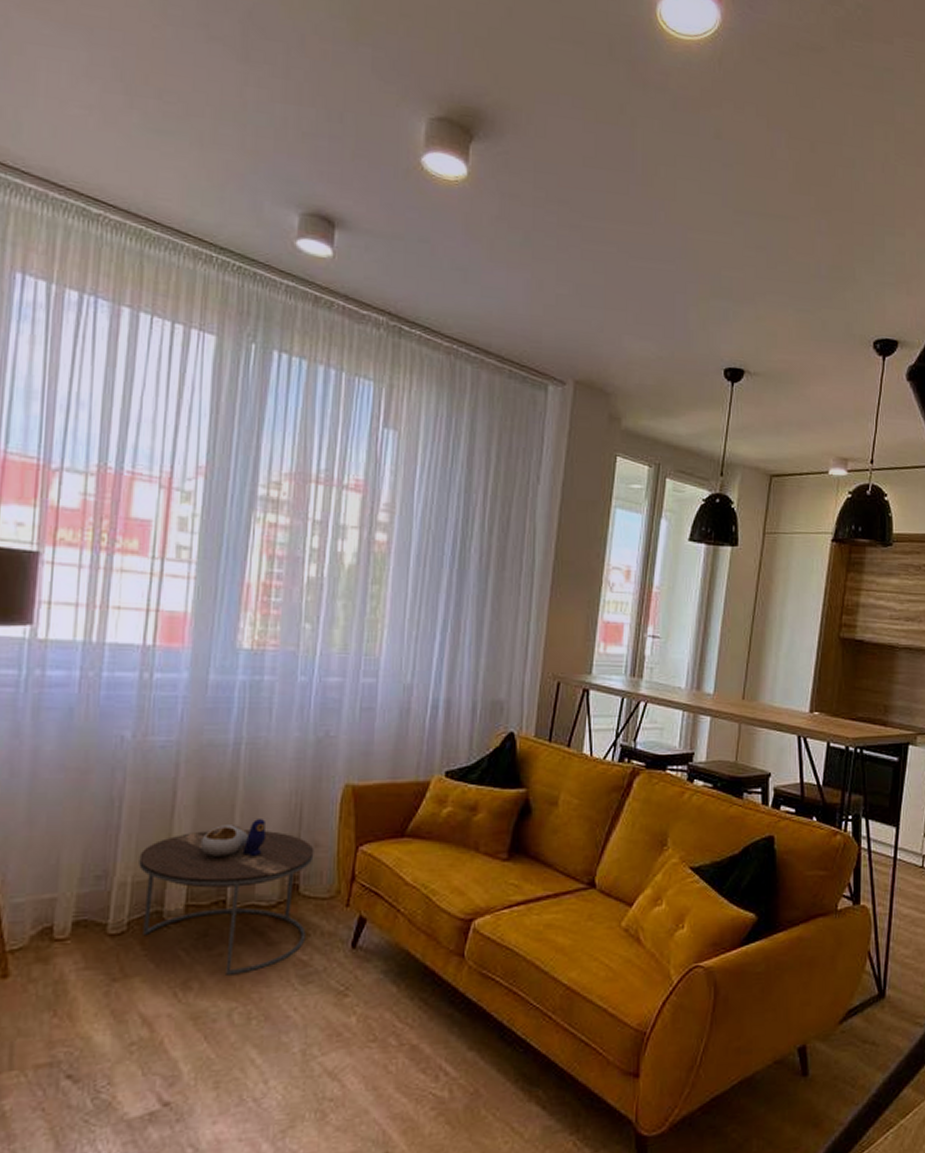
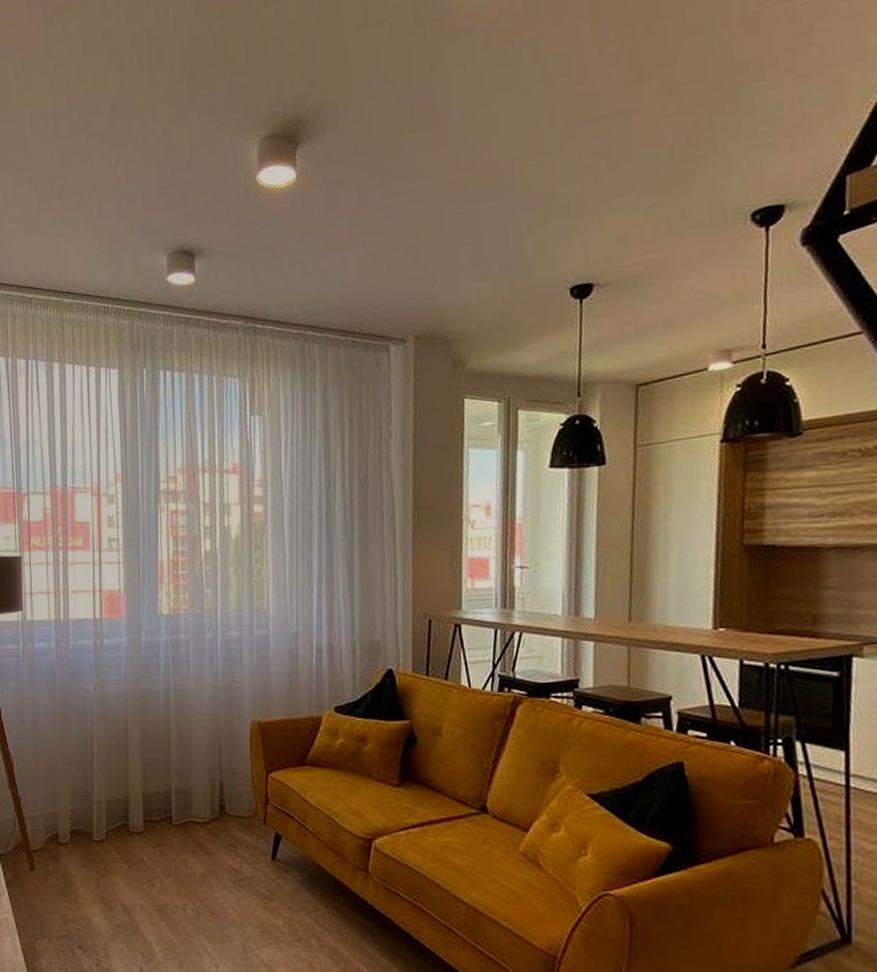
side table: present [139,819,314,975] -> none [108,752,235,877]

